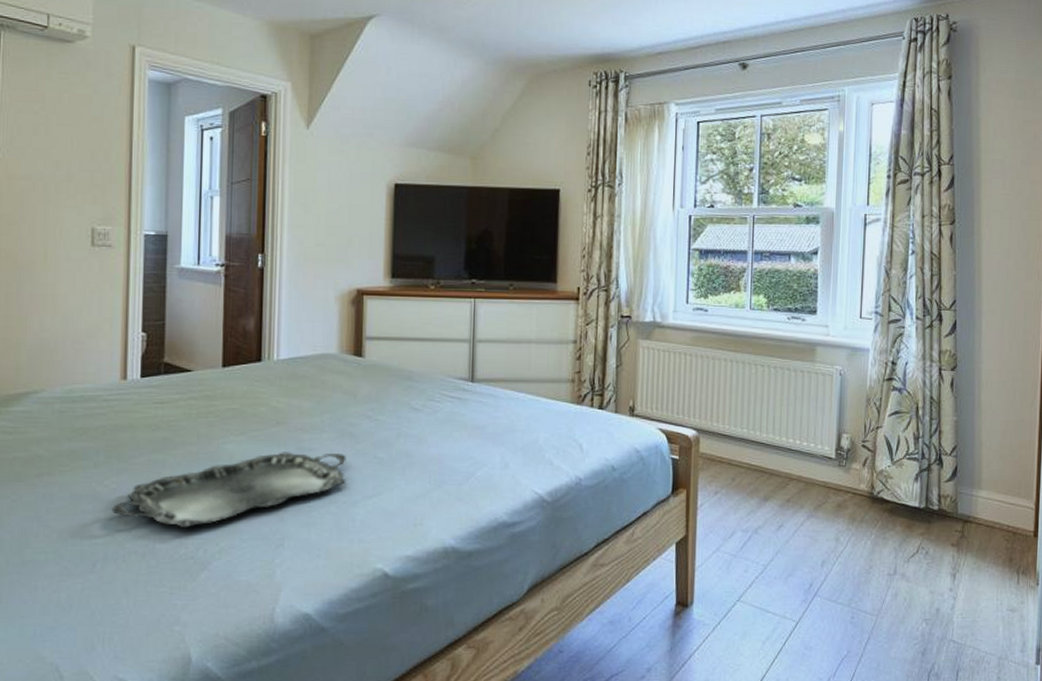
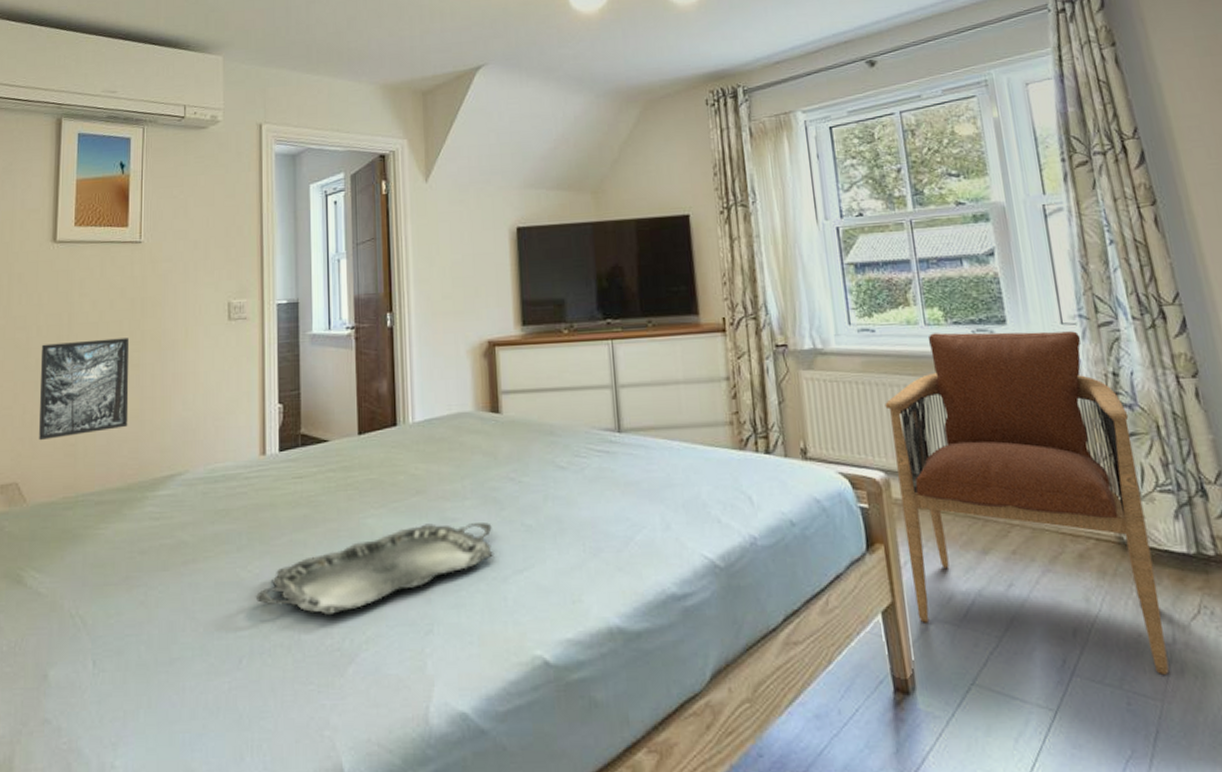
armchair: none [704,317,897,597] -> present [885,331,1170,674]

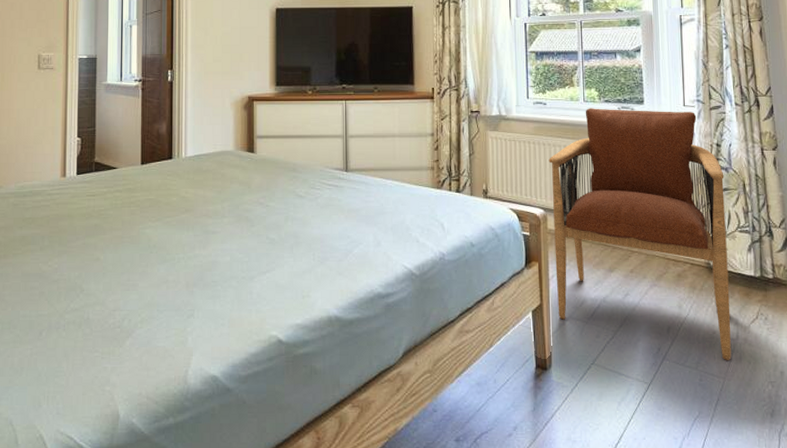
serving tray: present [255,523,495,616] -> none [54,235,245,302]

